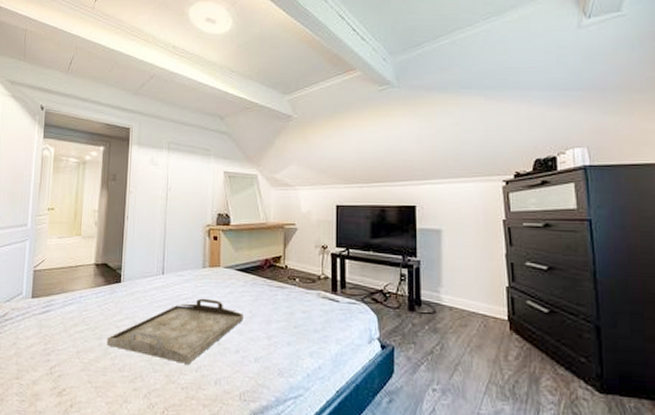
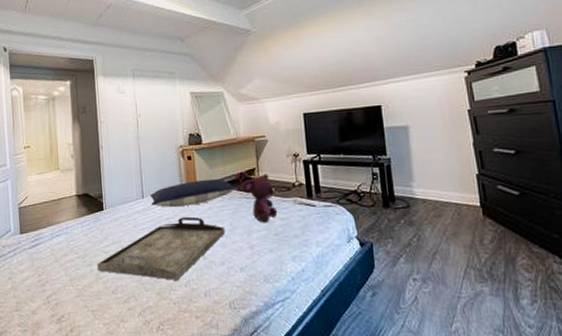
pillow: none [171,261,261,288] -> present [150,178,238,207]
teddy bear: none [267,263,300,314] -> present [242,174,278,223]

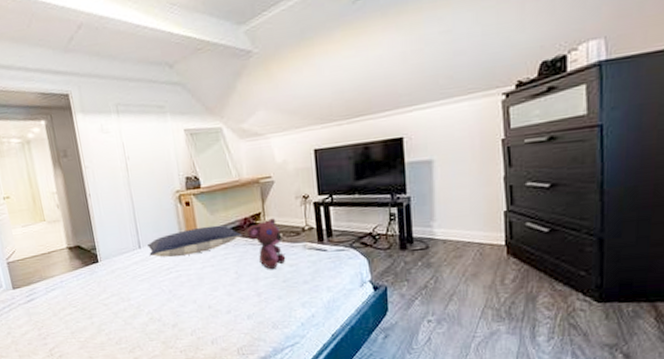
serving tray: present [97,216,225,280] -> none [97,265,230,330]

